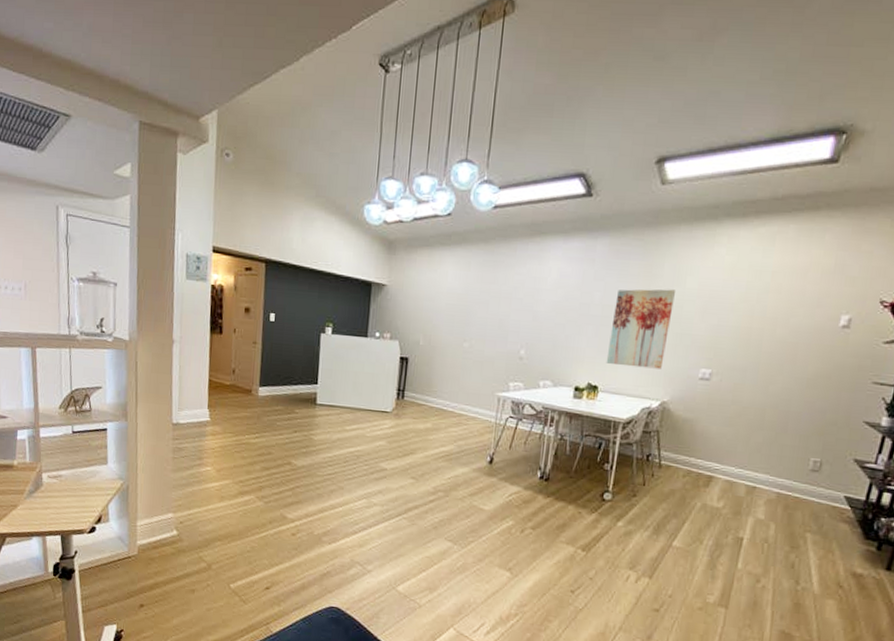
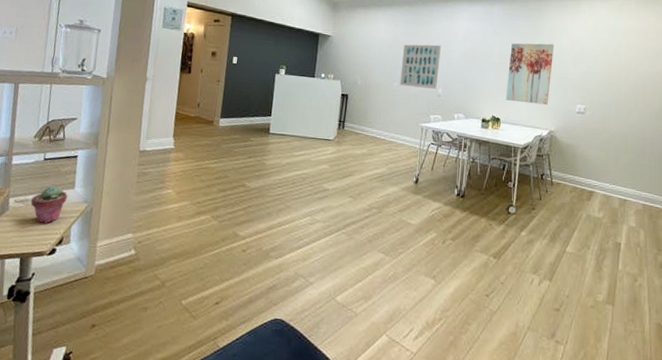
potted succulent: none [64,461,101,501] -> present [30,186,68,224]
wall art: none [471,293,525,350] -> present [399,44,441,89]

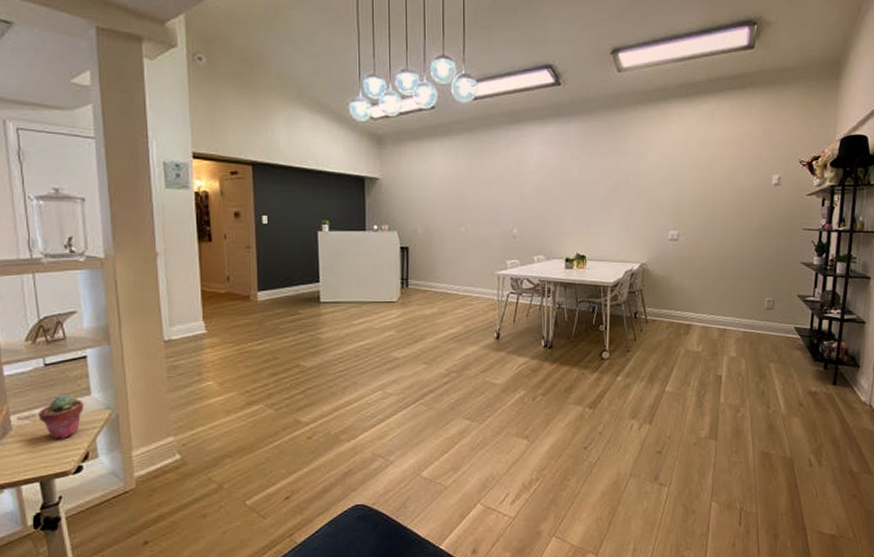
wall art: present [399,44,441,89] -> none [467,177,512,230]
wall art: present [505,43,554,105] -> none [590,163,640,235]

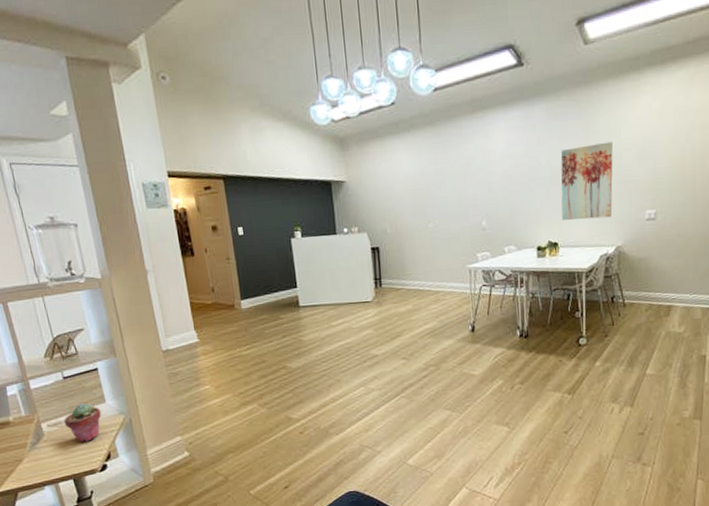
wall art: none [590,163,640,235] -> present [560,141,613,220]

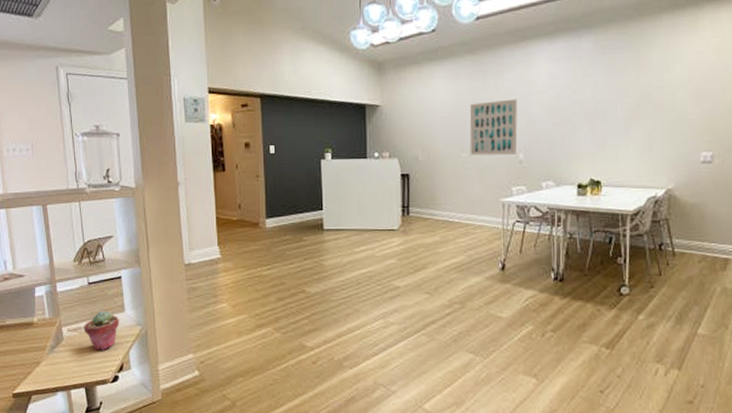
wall art: none [433,168,480,226] -> present [469,99,518,156]
wall art: present [560,141,613,220] -> none [605,77,665,158]

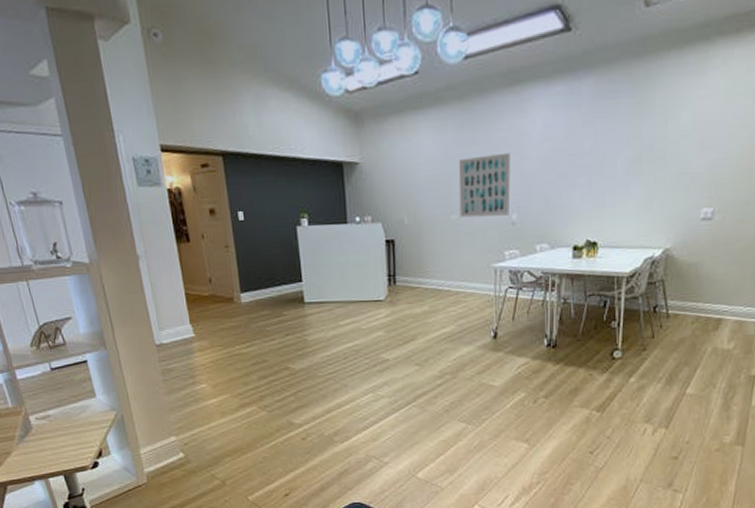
potted succulent: present [84,311,119,350] -> none [53,397,92,438]

